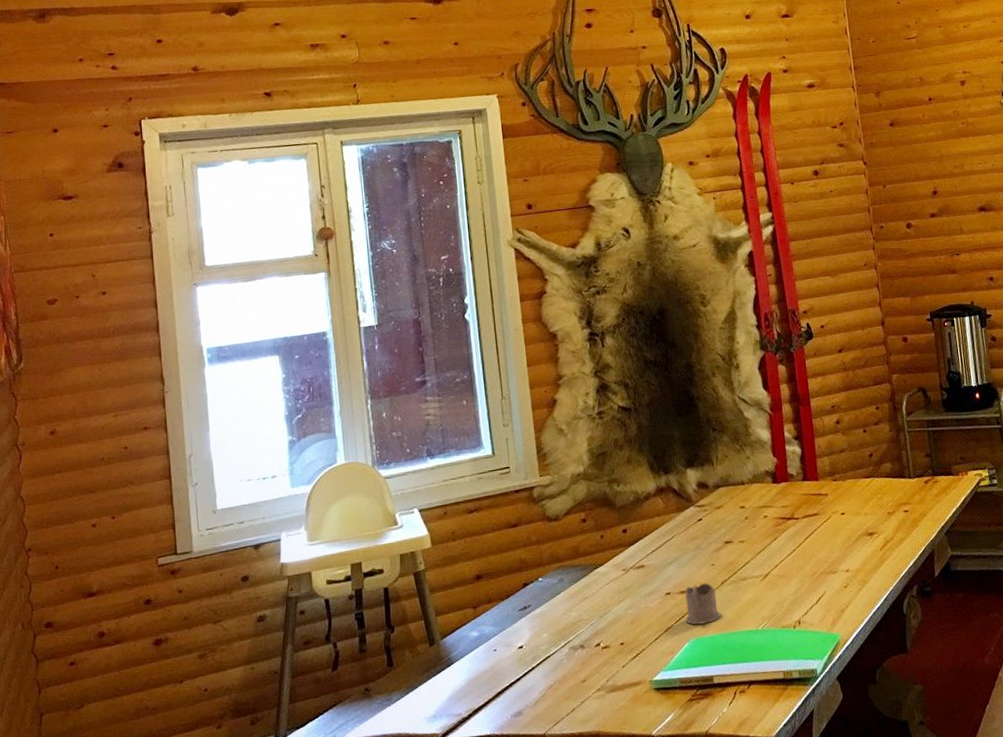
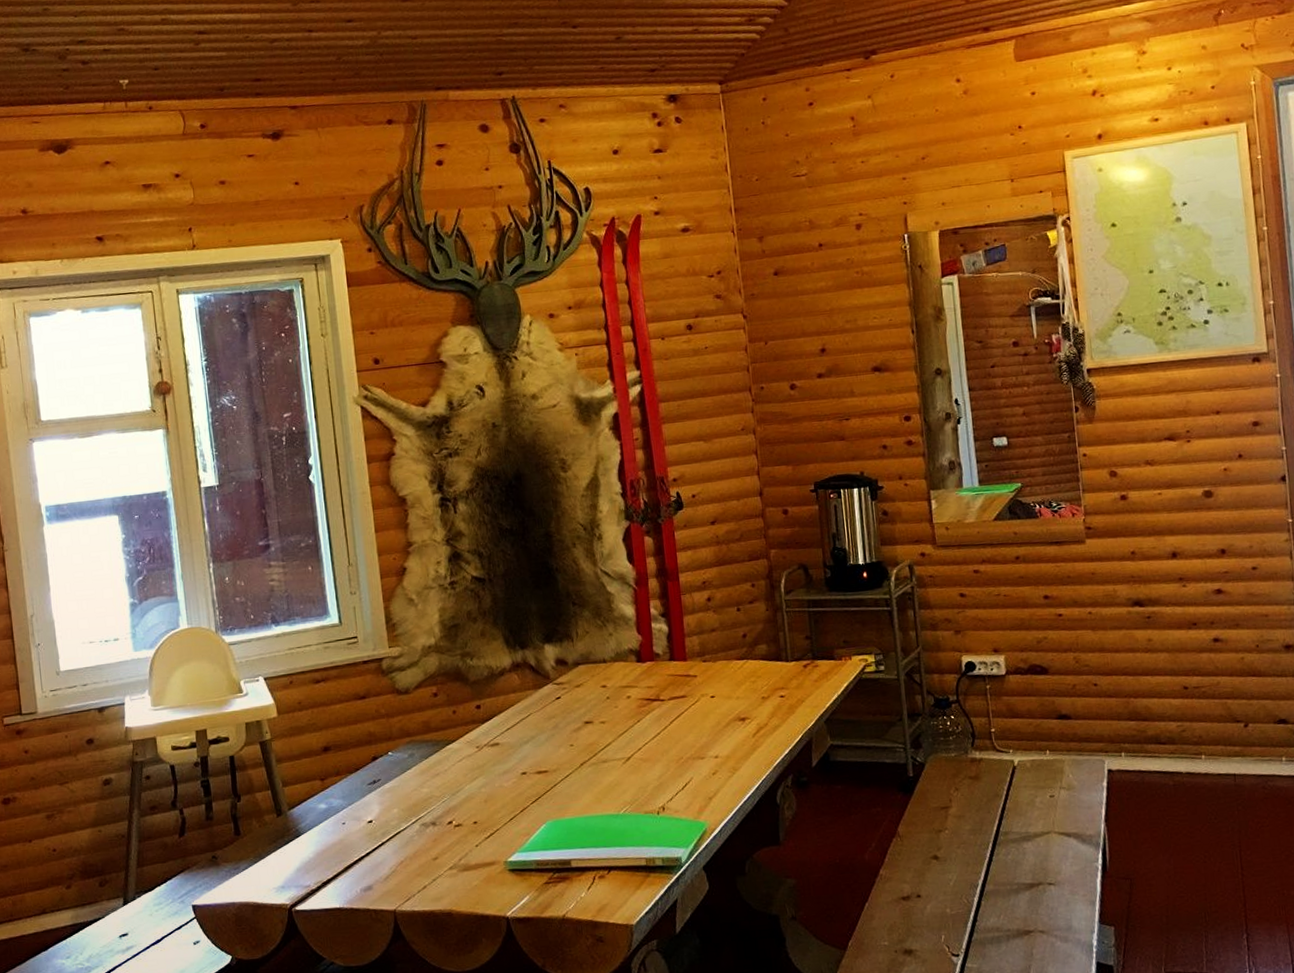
tea glass holder: present [685,583,721,625] -> none [541,764,580,807]

